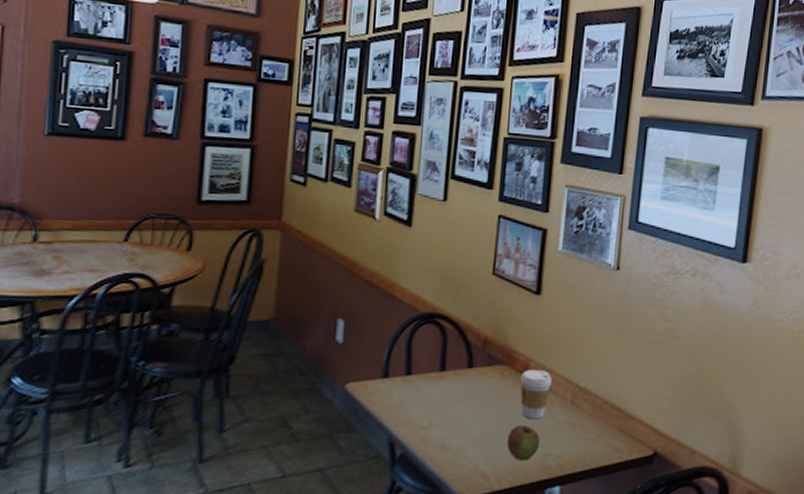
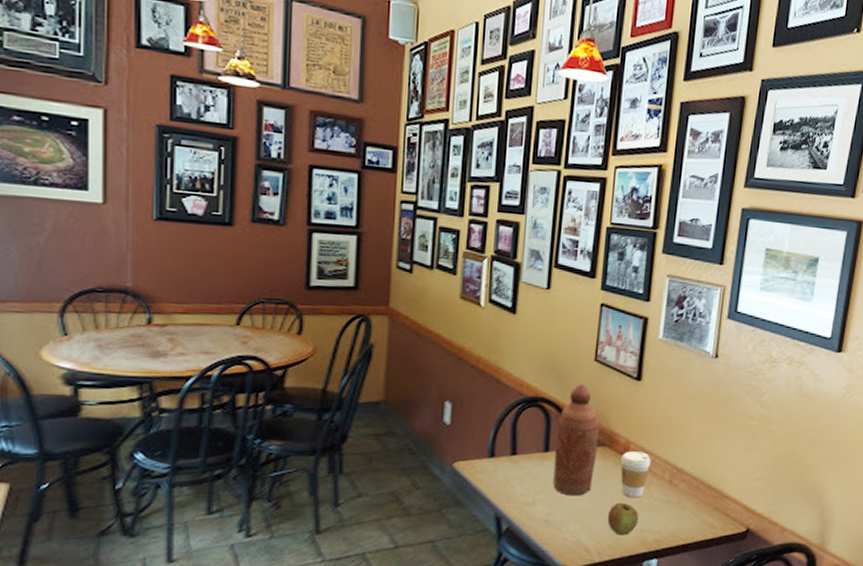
bottle: none [449,299,498,418] -> present [553,384,600,496]

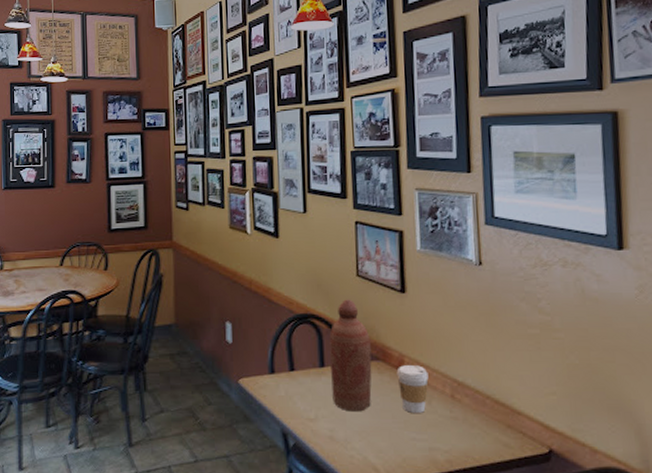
apple: present [607,502,639,536] -> none [391,418,425,455]

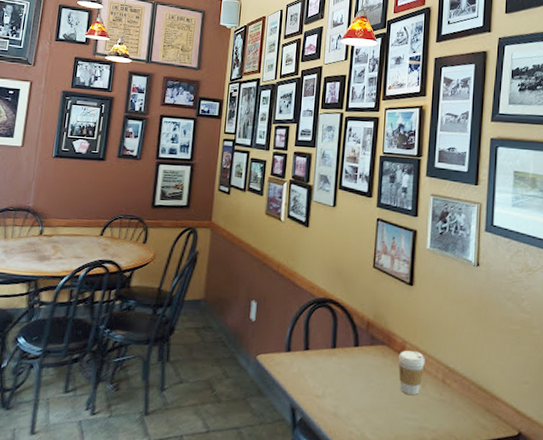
bottle: present [329,299,372,412] -> none [340,287,379,391]

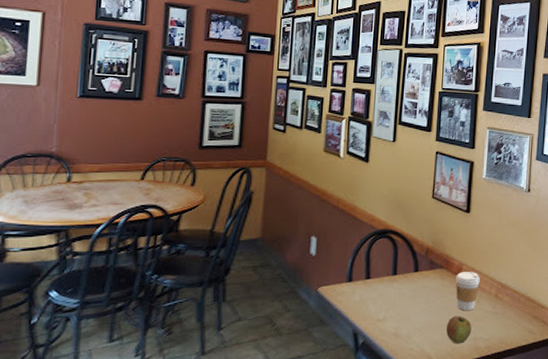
apple: none [388,399,417,433] -> present [446,315,472,344]

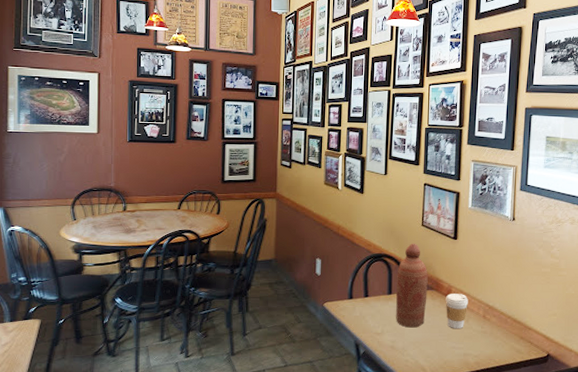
bottle: none [400,217,438,312] -> present [396,243,428,328]
apple: present [446,315,472,344] -> none [437,332,462,359]

